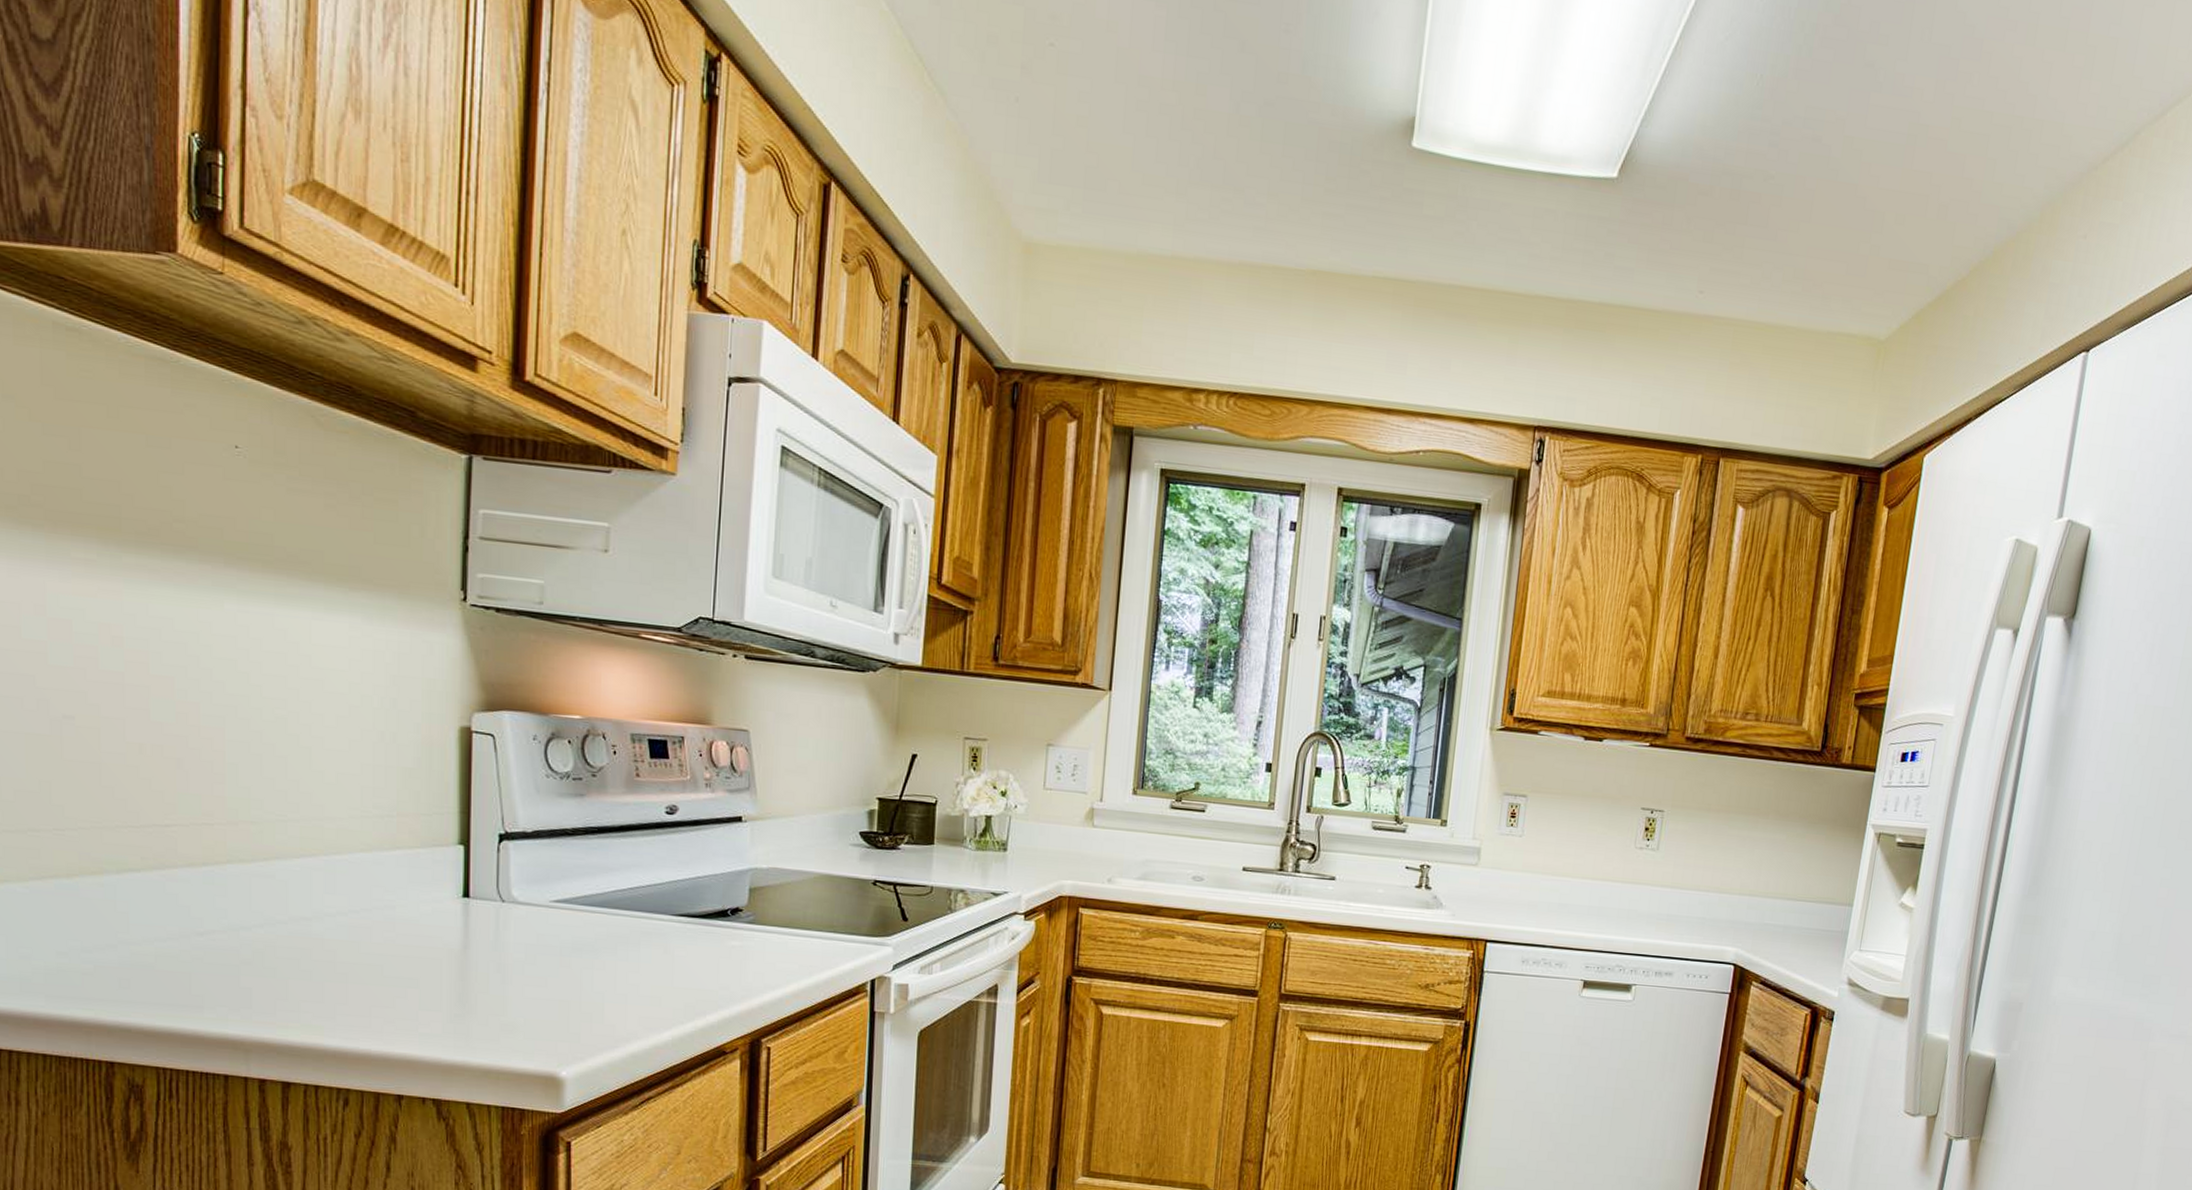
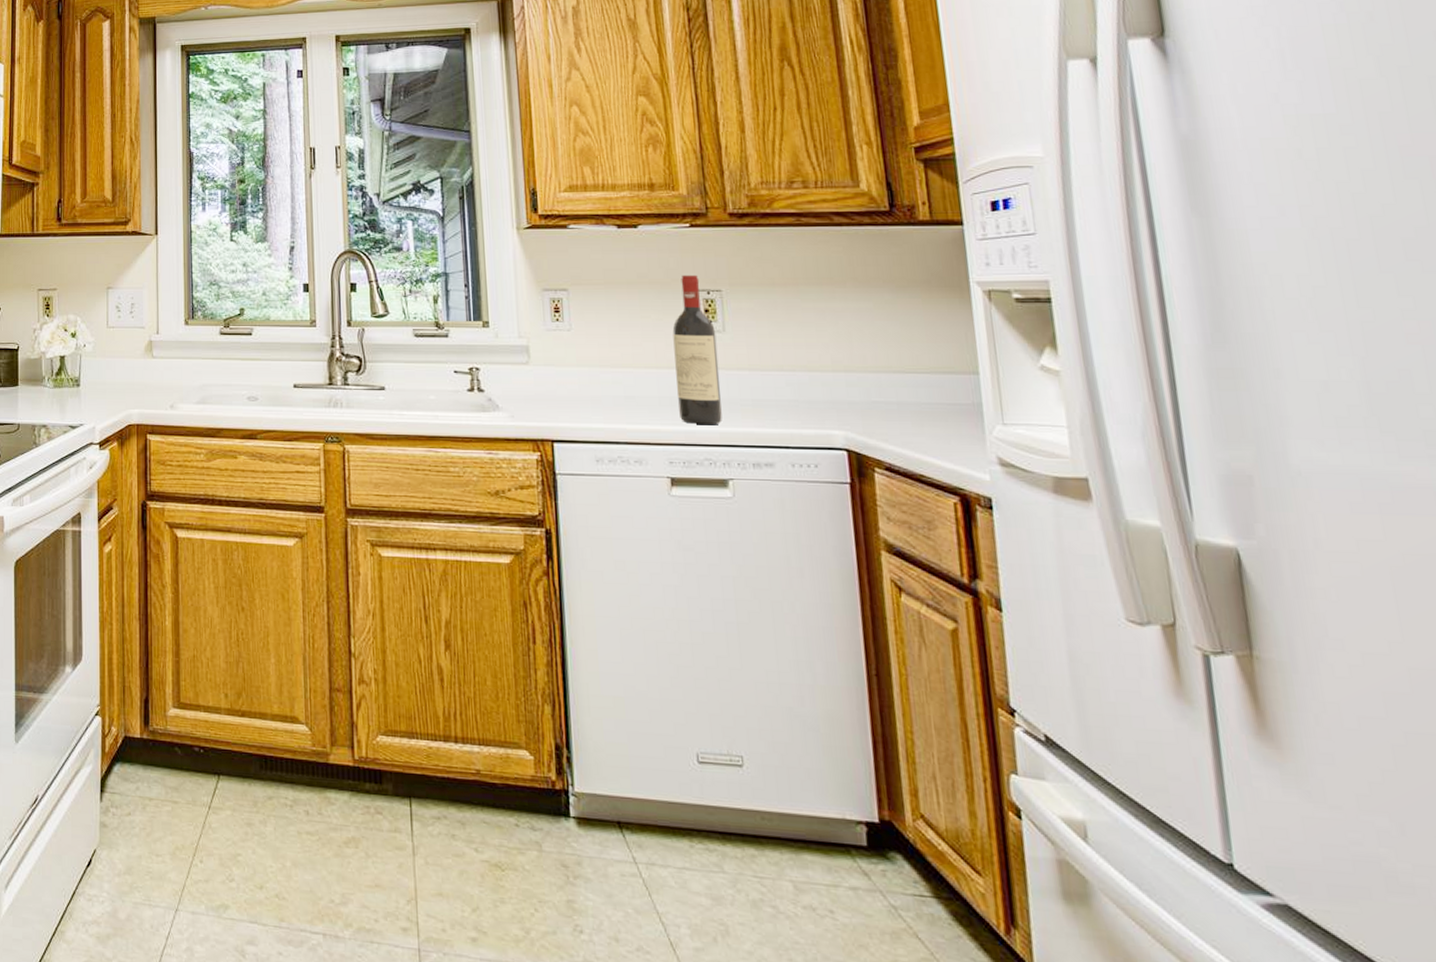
wine bottle: none [1603,792,1651,935] -> present [672,274,722,424]

